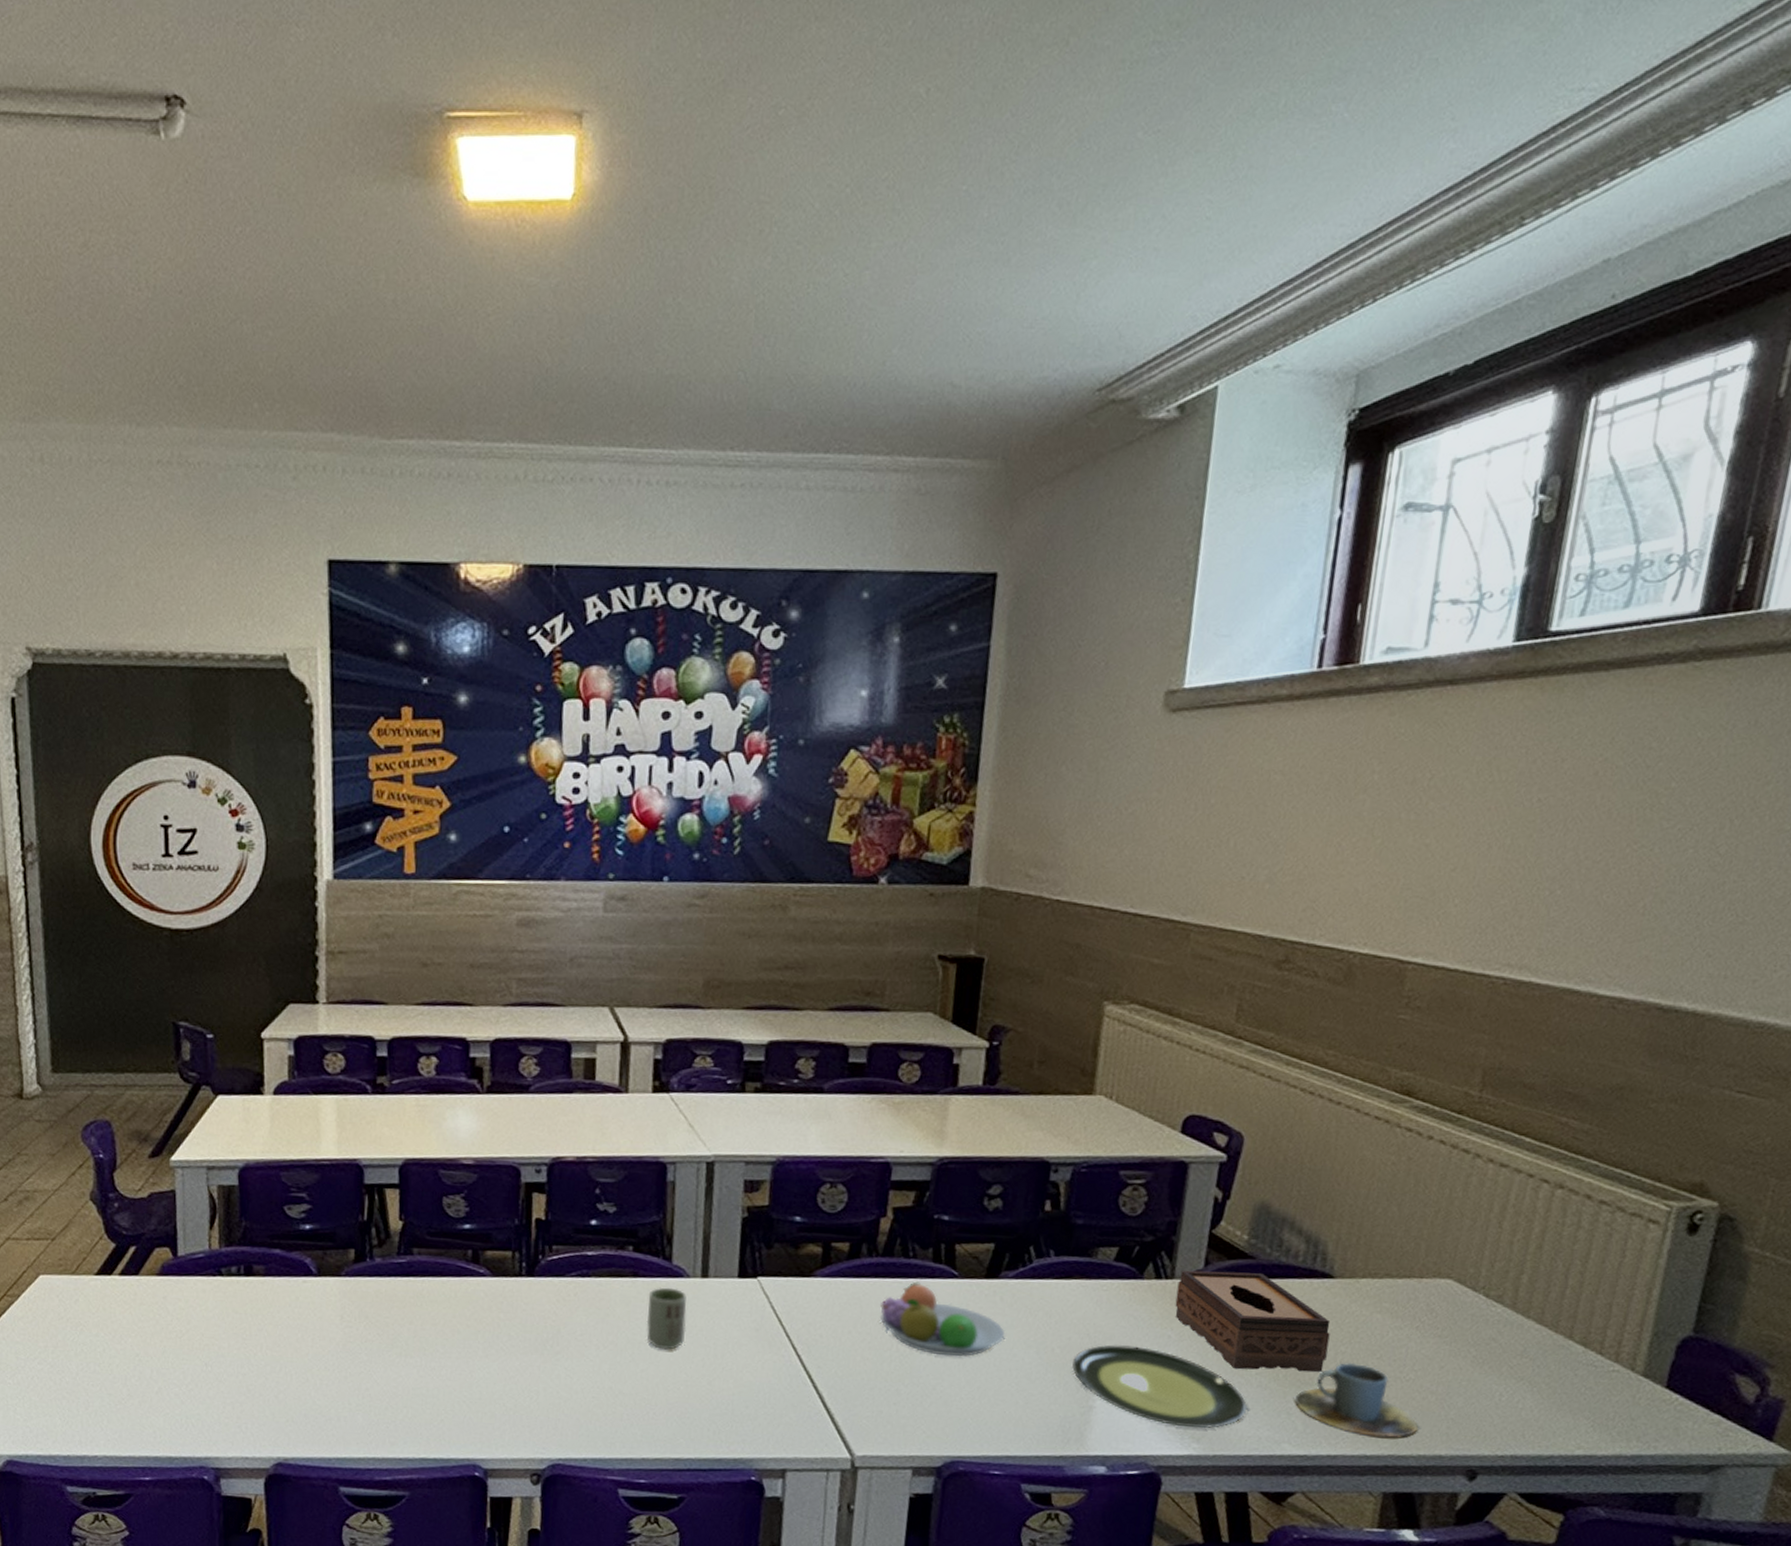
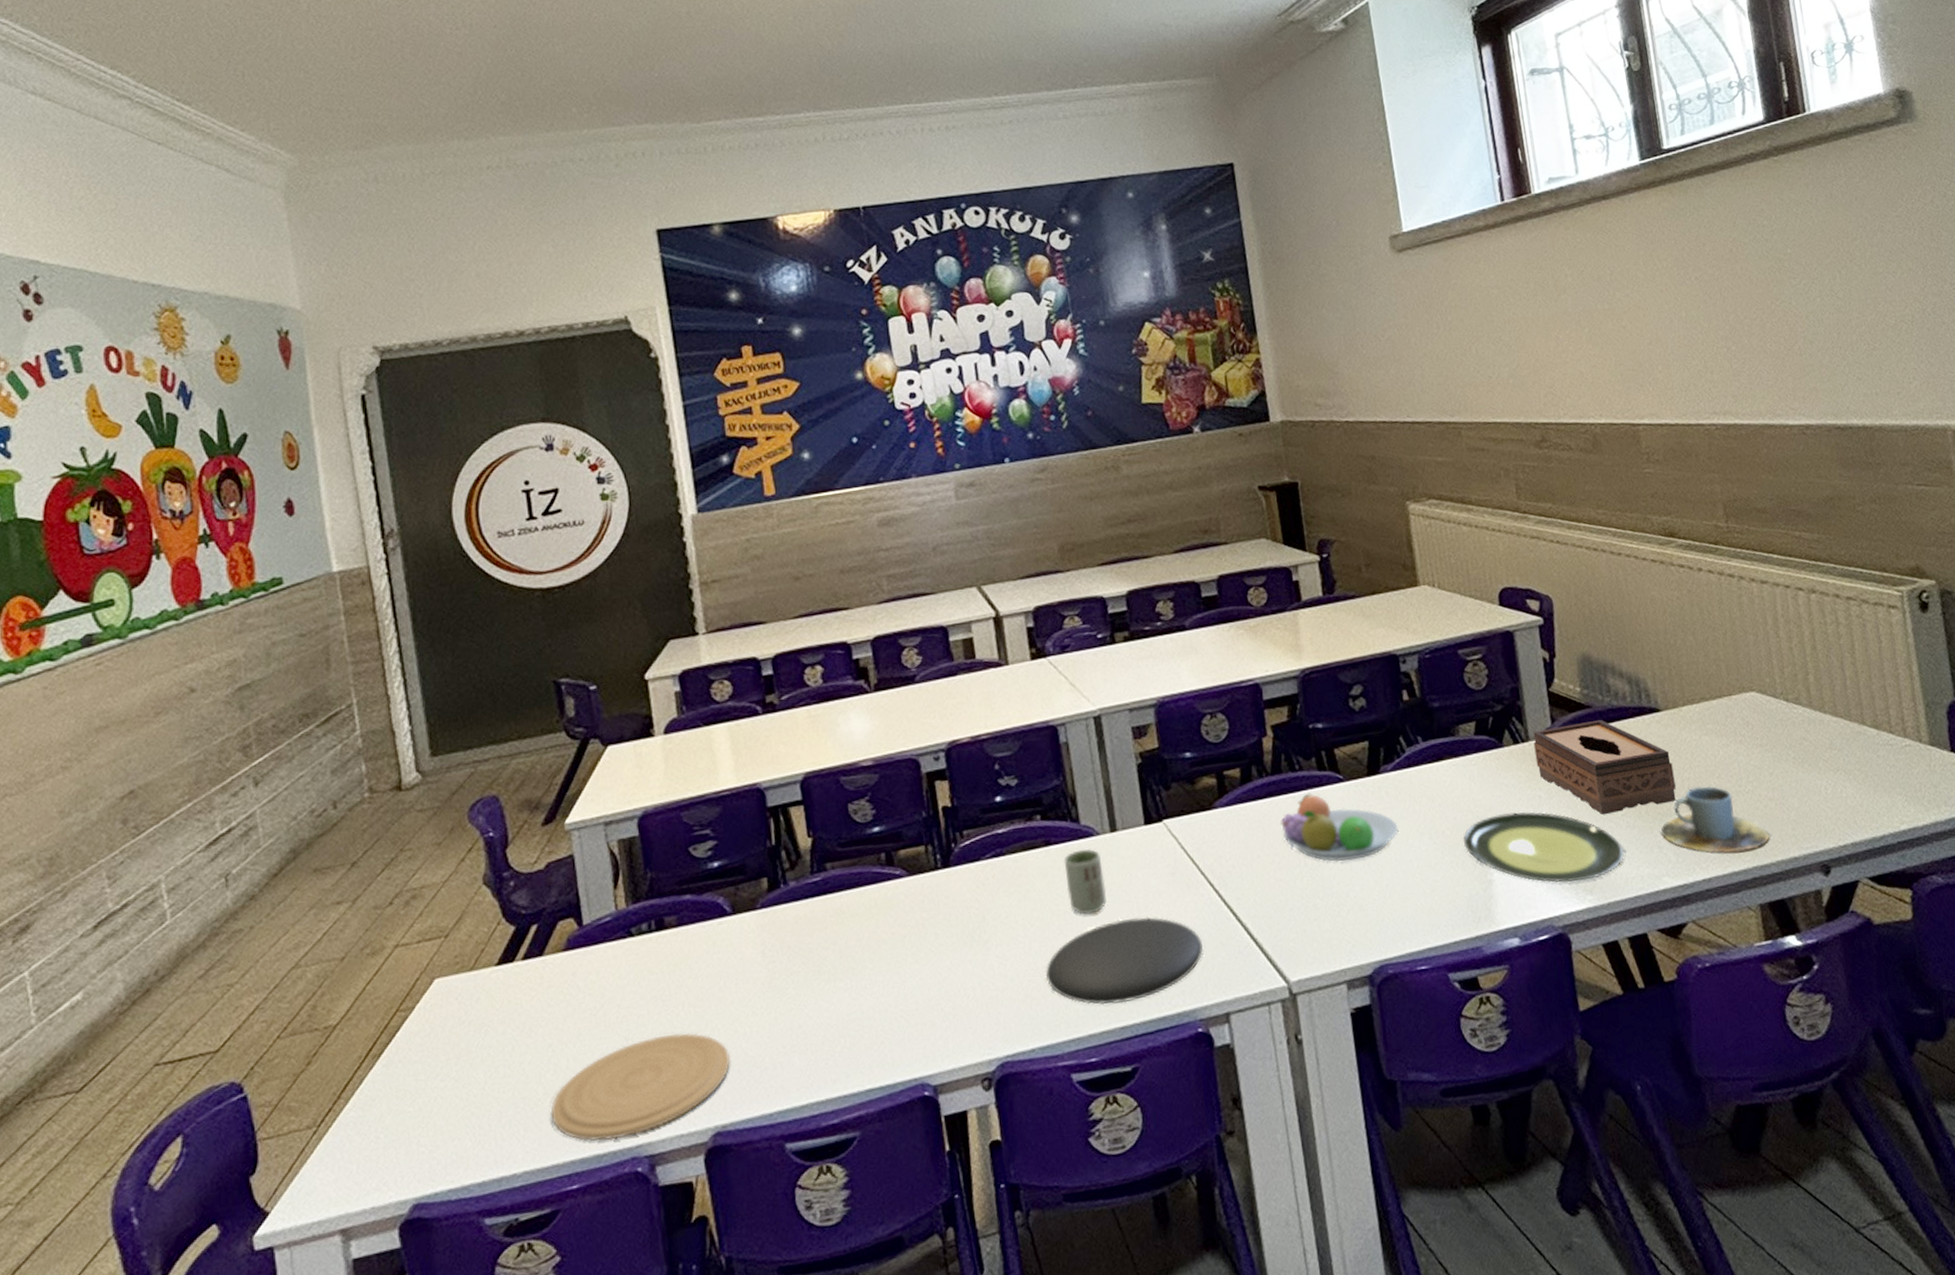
plate: none [133,1368,300,1448] -> present [551,1032,731,1141]
plate: none [609,1361,773,1438] -> present [1045,916,1203,1005]

